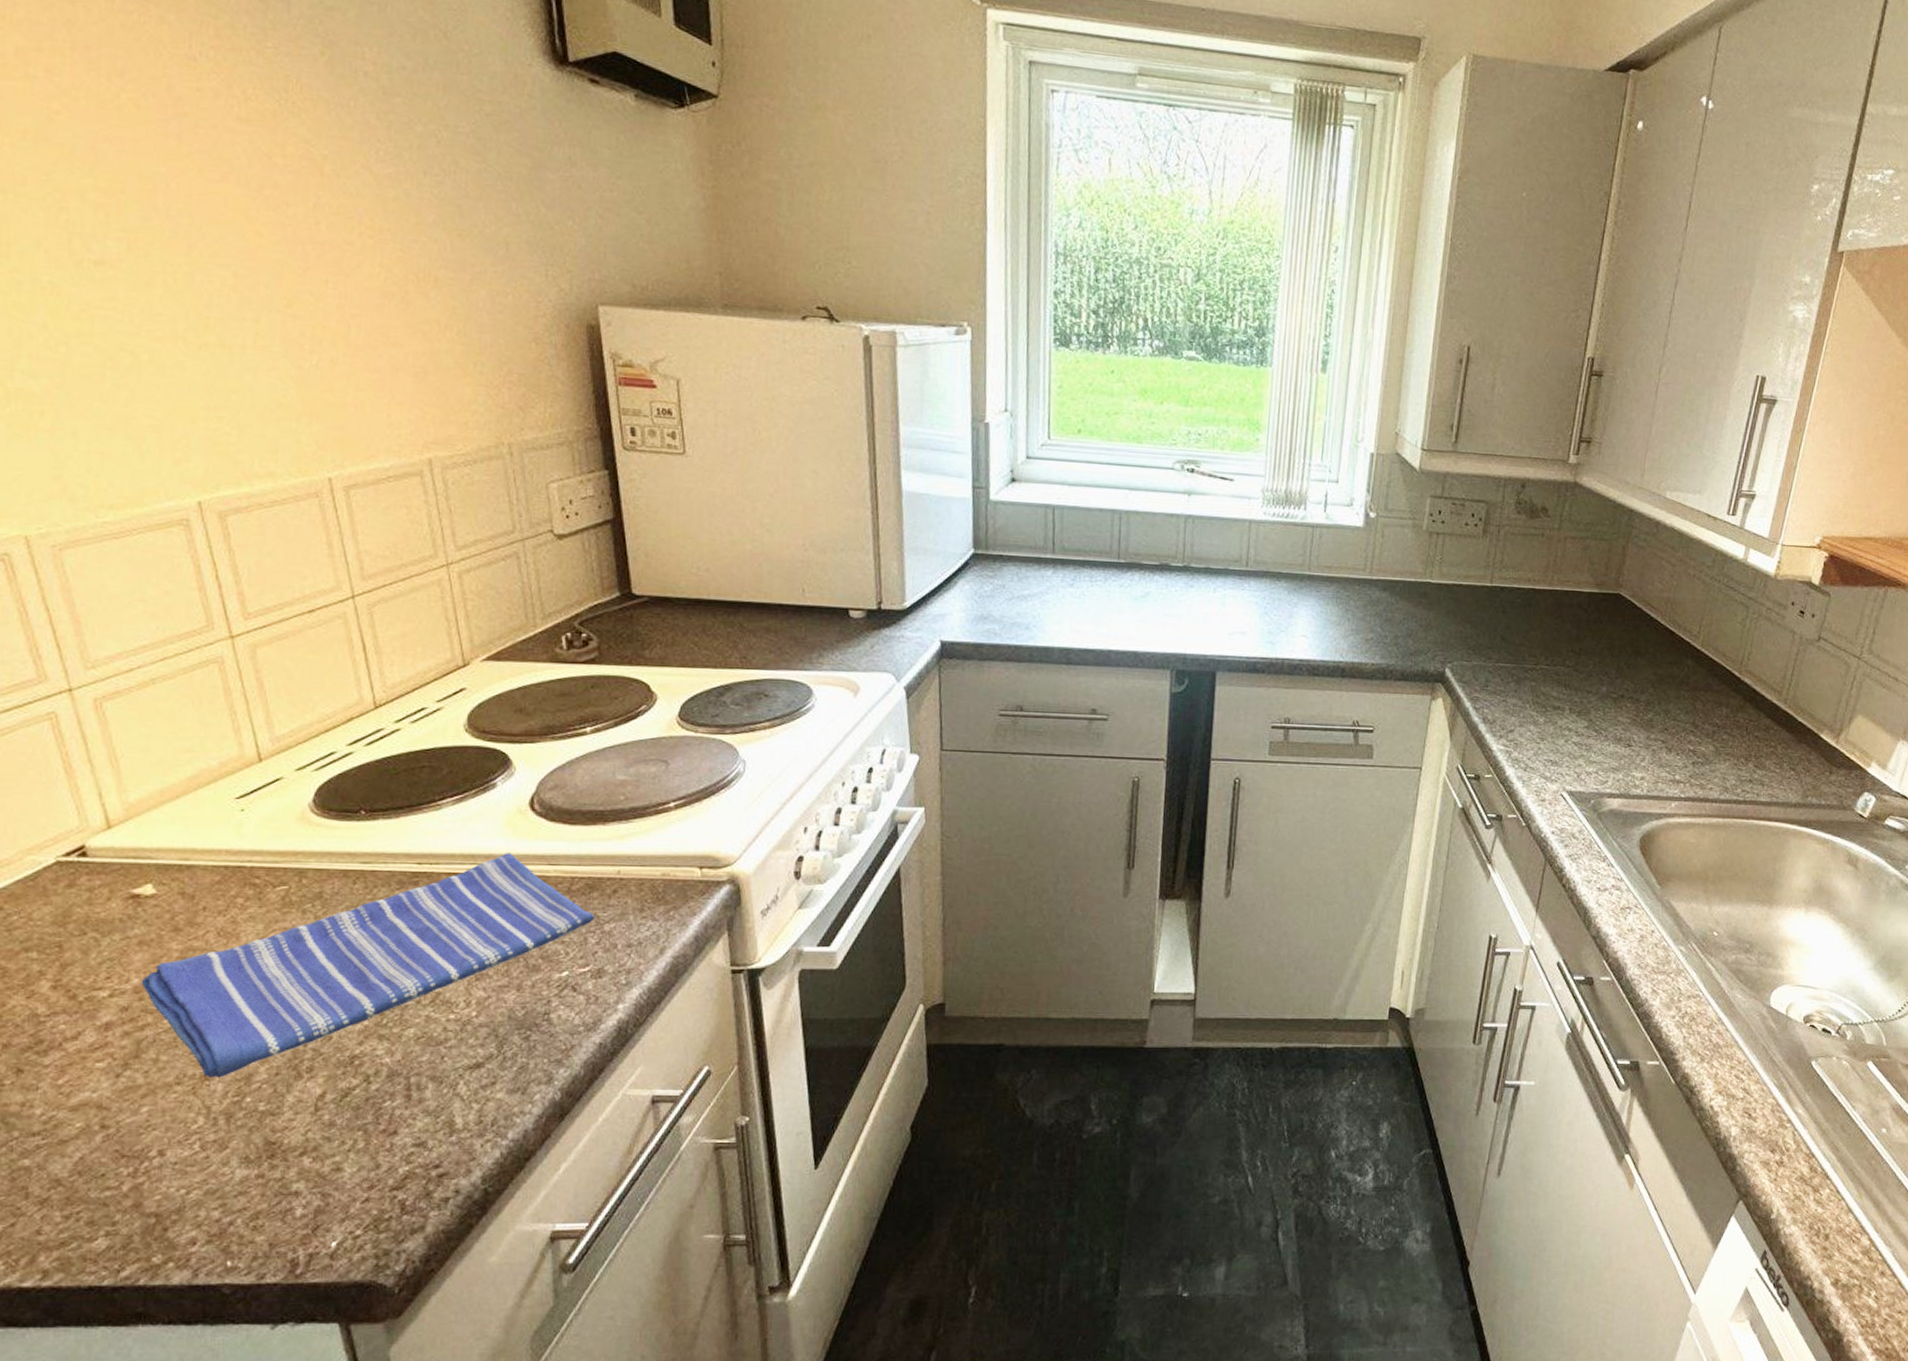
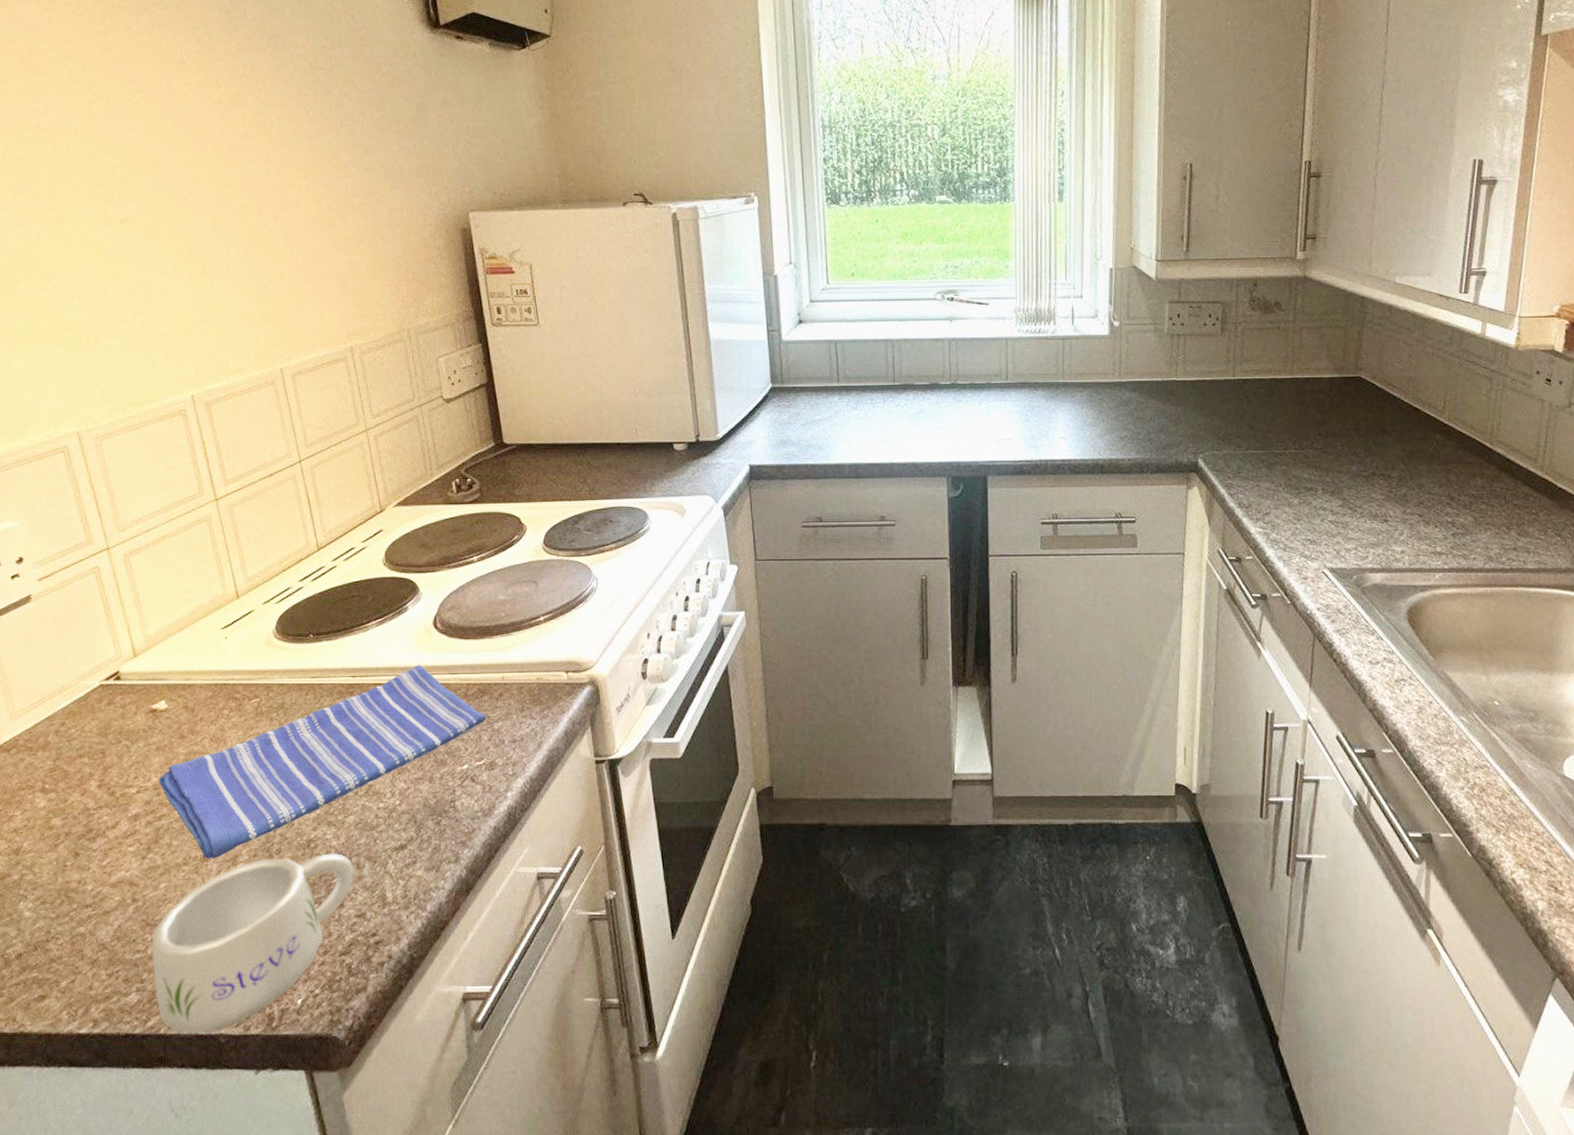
mug: none [127,1072,413,1284] -> present [151,853,354,1034]

